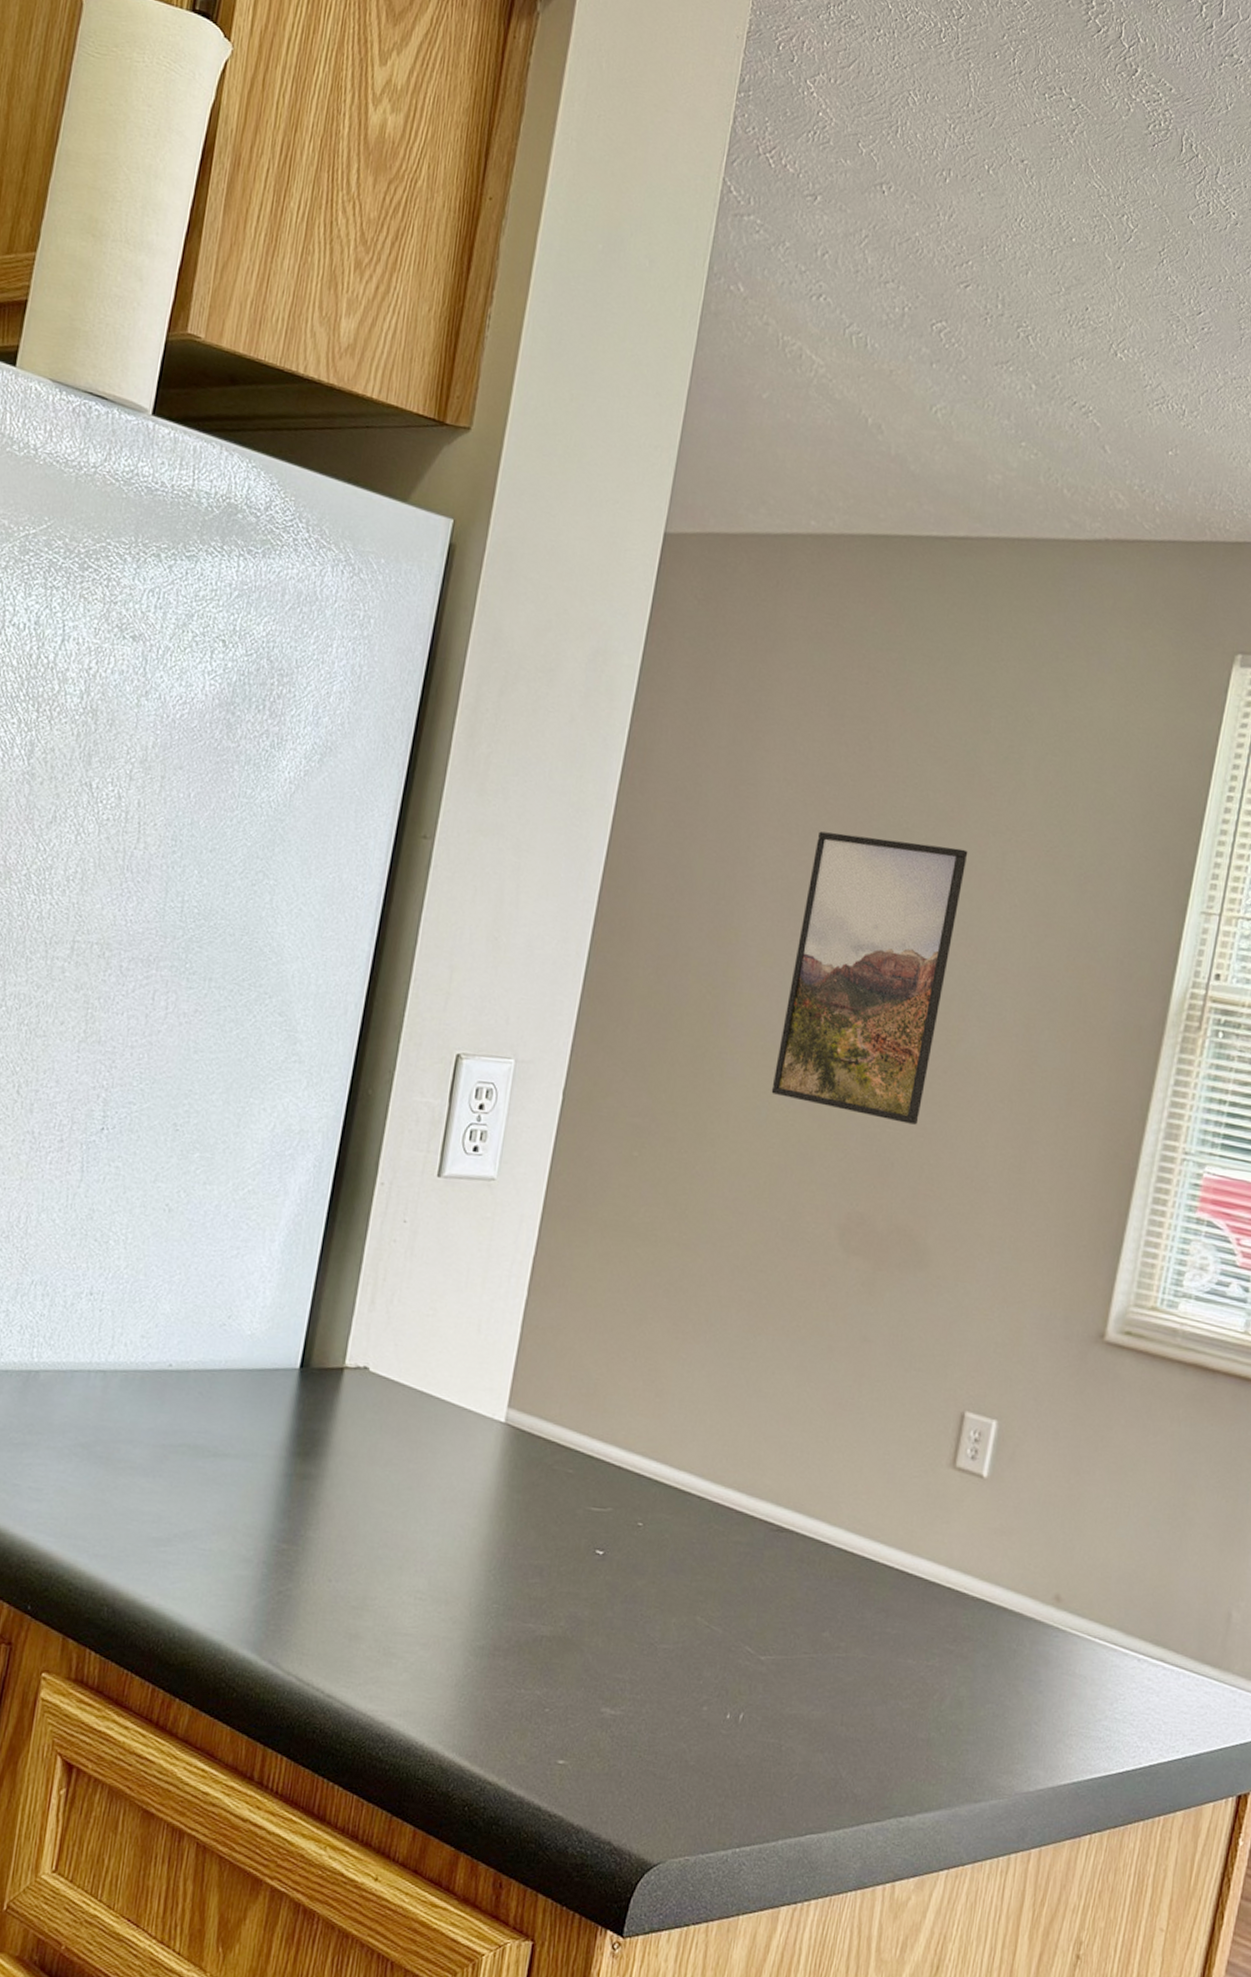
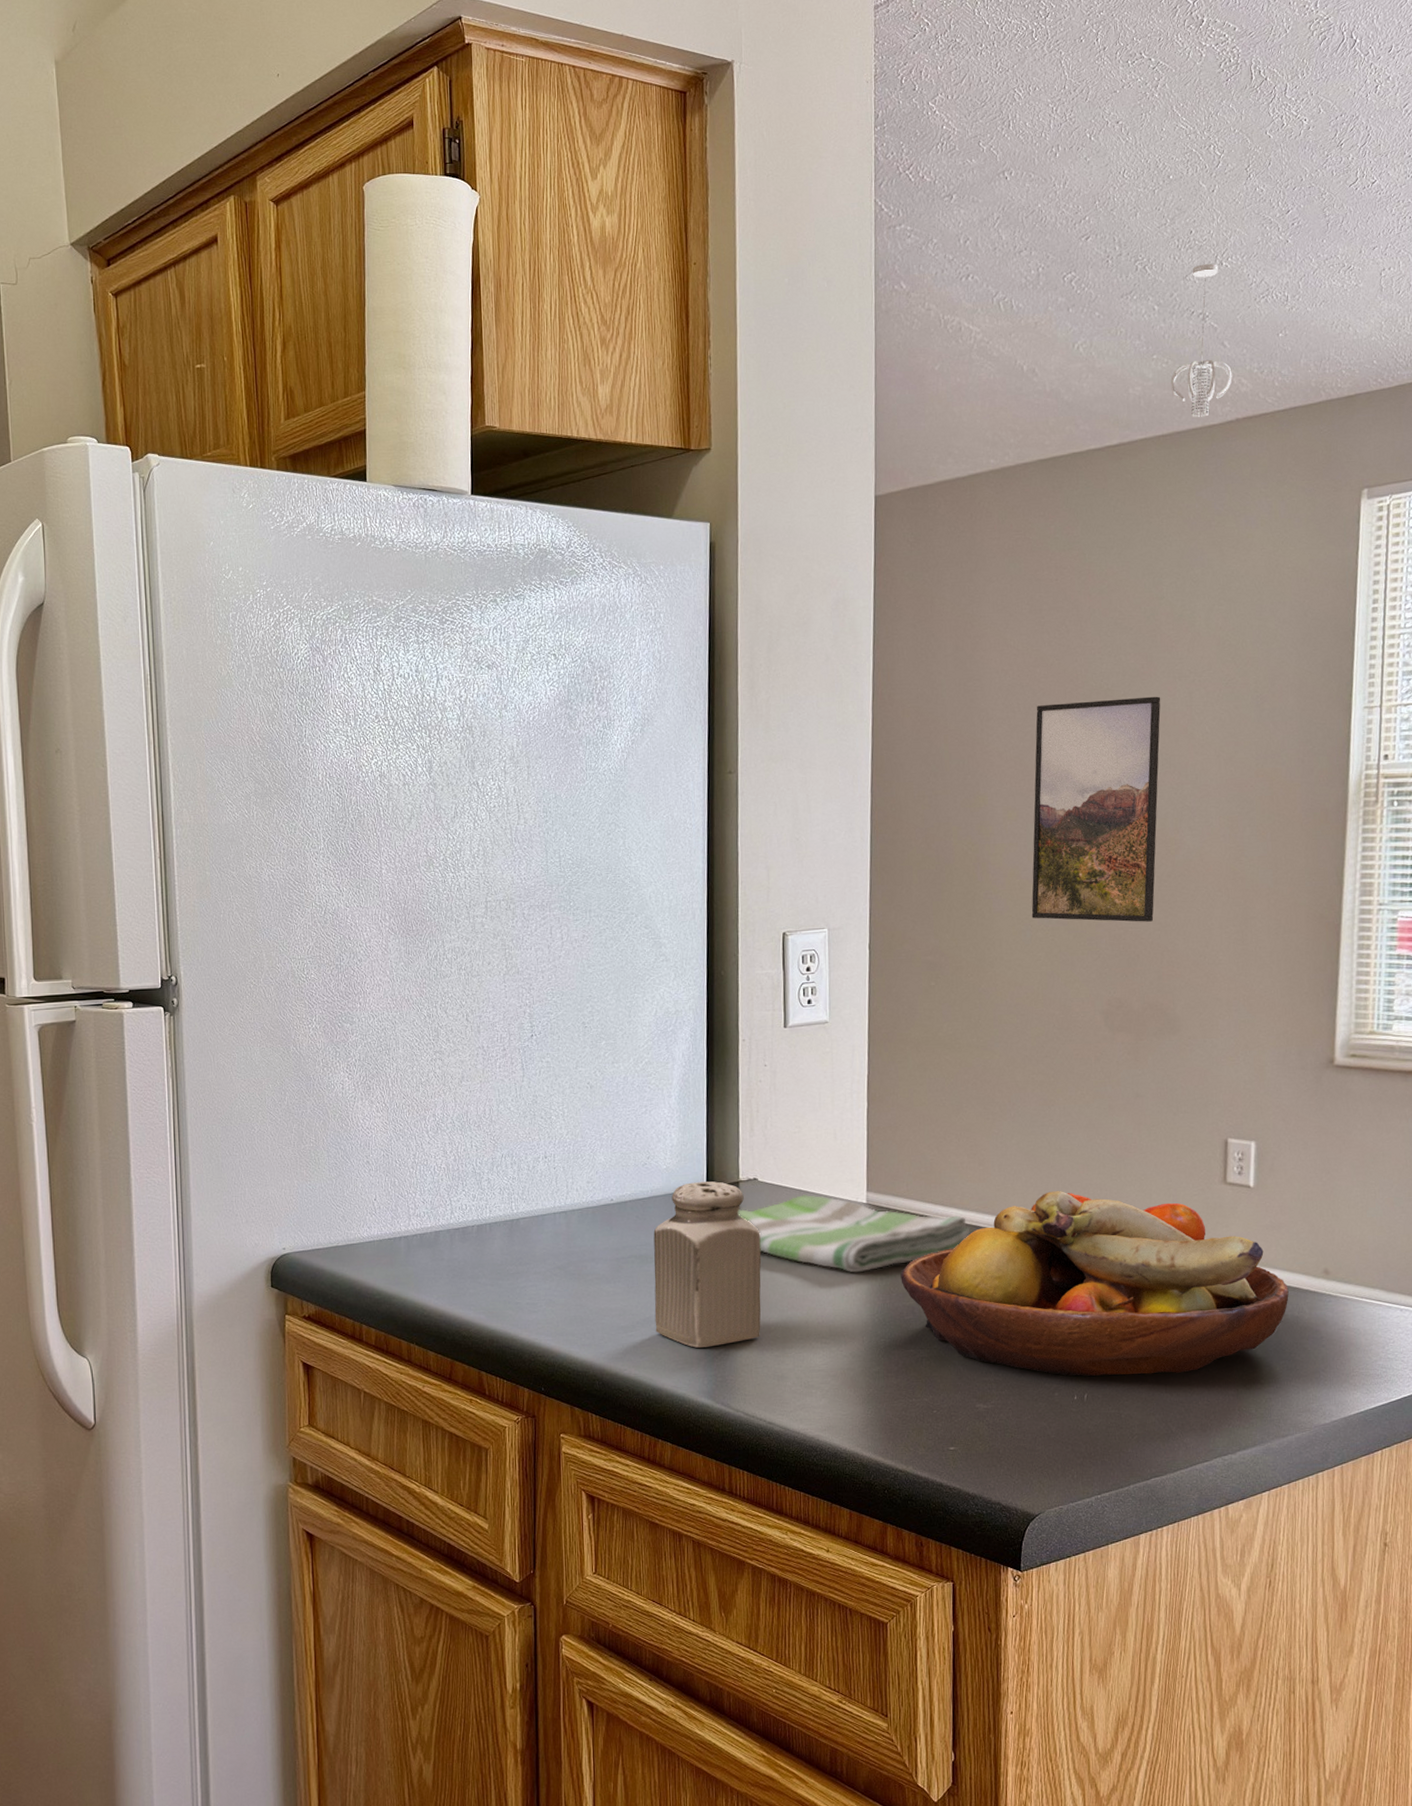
salt shaker: none [197,1359,360,1583] -> present [653,1181,762,1348]
dish towel: none [336,1398,630,1513] -> present [739,1195,969,1273]
fruit bowl: none [532,1444,1010,1703] -> present [900,1191,1289,1377]
pendant light: none [1036,349,1112,529] -> present [1170,264,1232,417]

